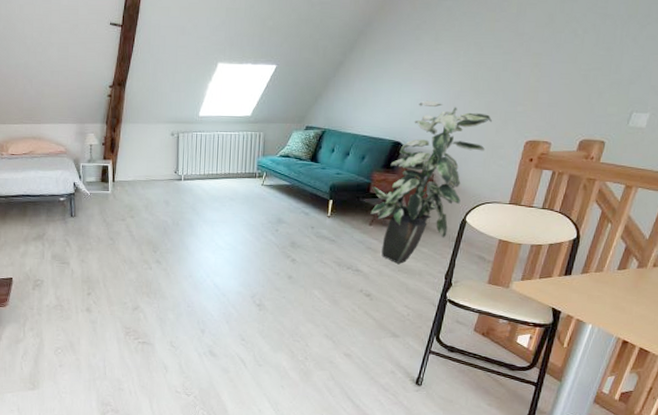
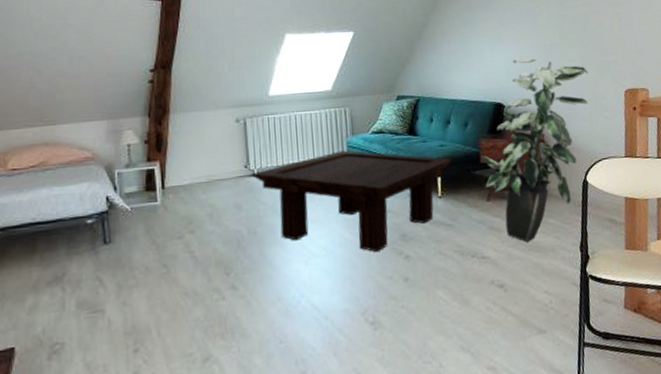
coffee table: none [180,168,346,253] -> present [252,150,454,253]

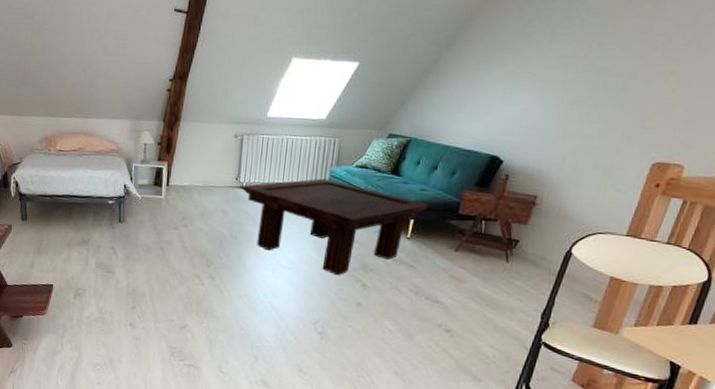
indoor plant: present [482,56,589,242] -> none [457,109,614,298]

